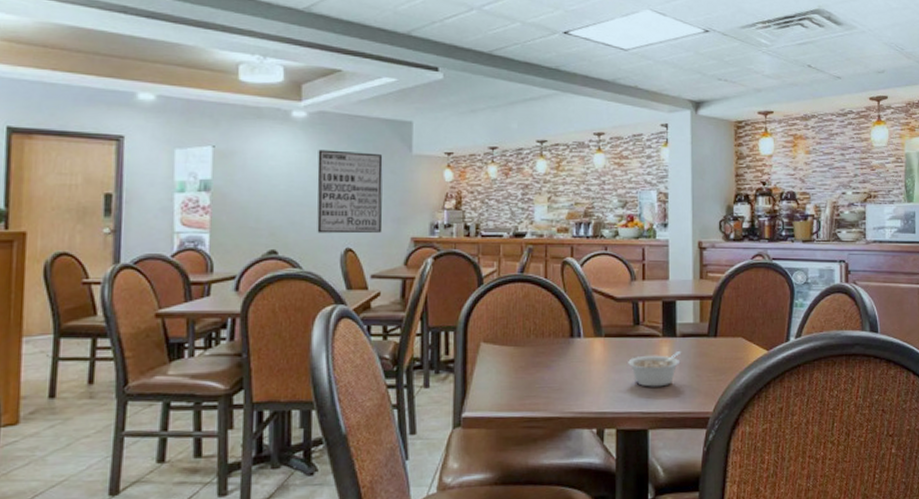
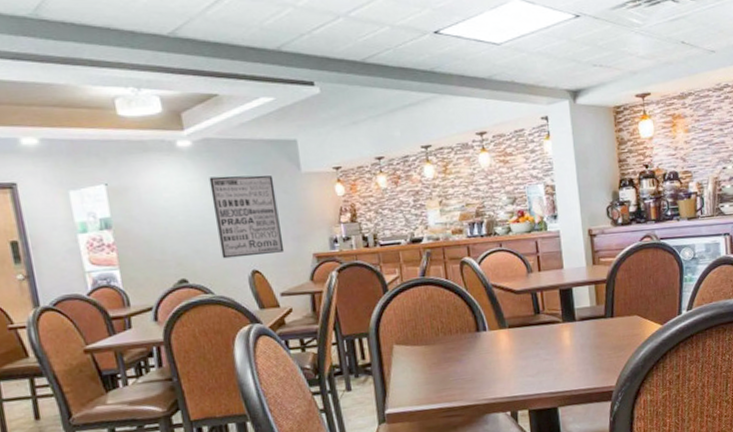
legume: present [628,351,681,387] -> none [533,334,582,370]

